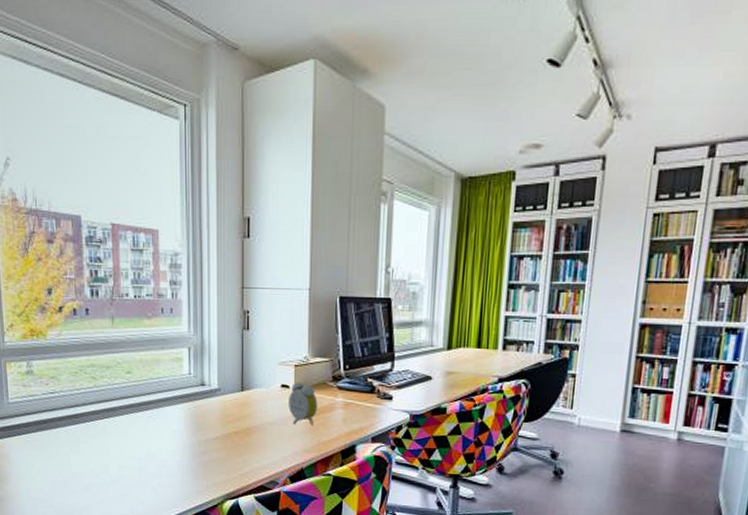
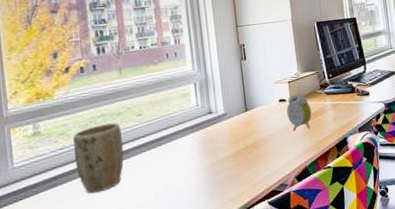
plant pot: none [63,375,111,445] -> present [73,123,124,194]

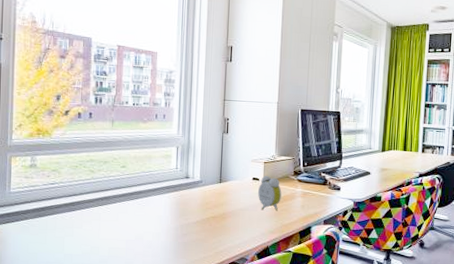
plant pot: present [73,123,124,194] -> none [62,169,106,230]

